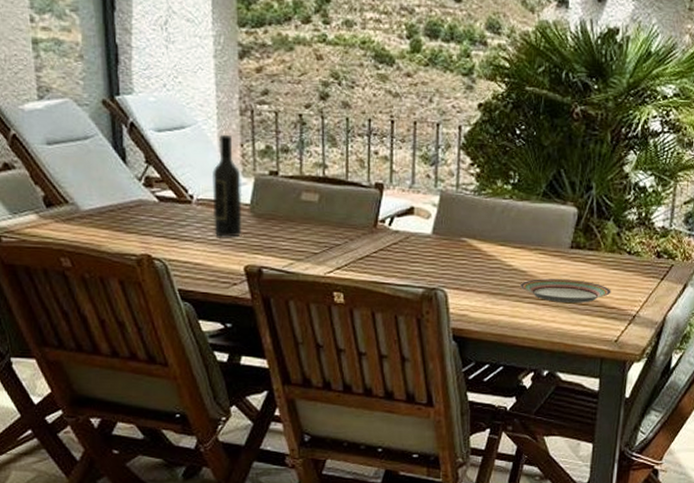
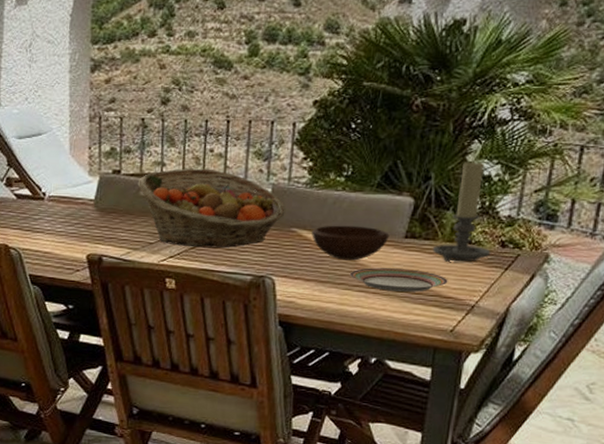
wine bottle: present [213,134,242,237] -> none [61,139,88,229]
fruit basket: none [298,171,455,259] -> present [137,168,285,248]
bowl: none [482,235,556,272] -> present [312,225,390,261]
candle holder: none [597,171,648,272] -> present [433,160,491,262]

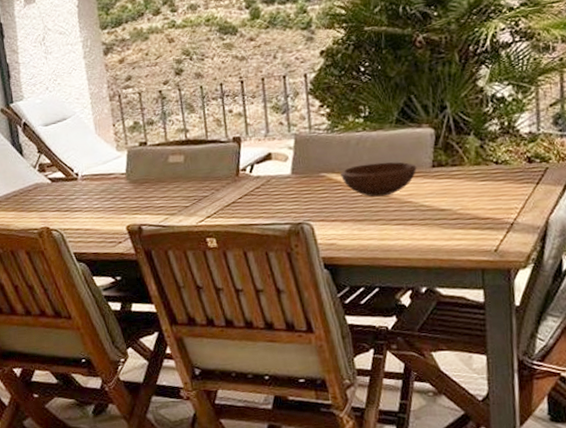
fruit basket: present [137,168,285,248] -> none [164,128,311,206]
plate: present [349,268,448,292] -> none [384,196,483,221]
candle holder: present [433,160,491,262] -> none [462,85,520,184]

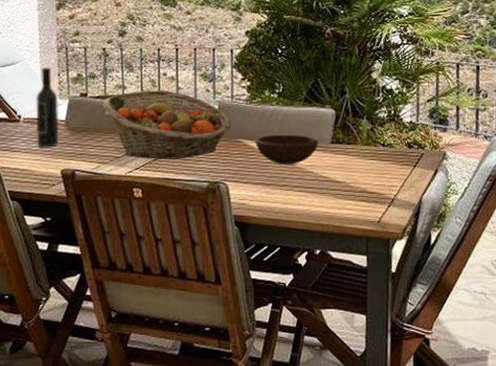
wine bottle: none [92,118,122,204] -> present [36,67,59,147]
fruit basket: none [164,128,311,206] -> present [103,90,231,159]

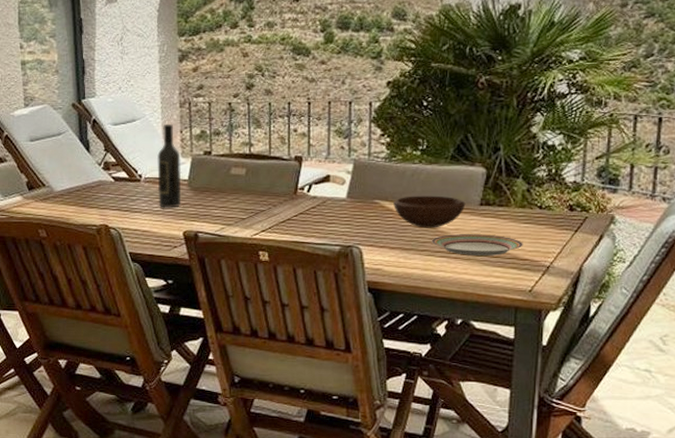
fruit basket: present [103,90,231,159] -> none [228,147,367,221]
plate: none [290,170,370,190] -> present [431,234,523,256]

